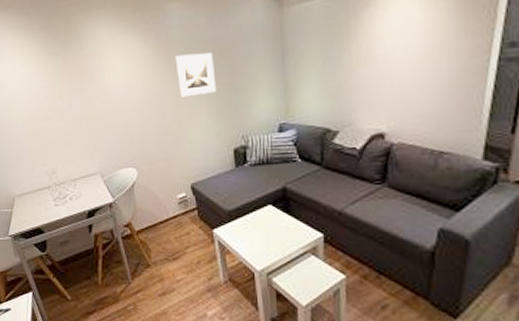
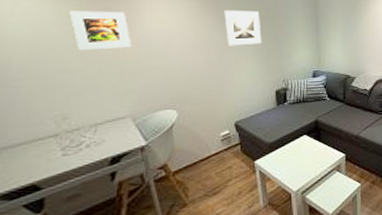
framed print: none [49,69,95,110] -> present [69,10,131,51]

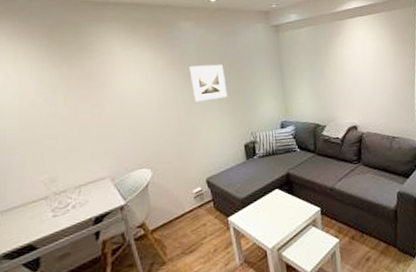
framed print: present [69,10,131,51] -> none [51,77,106,117]

